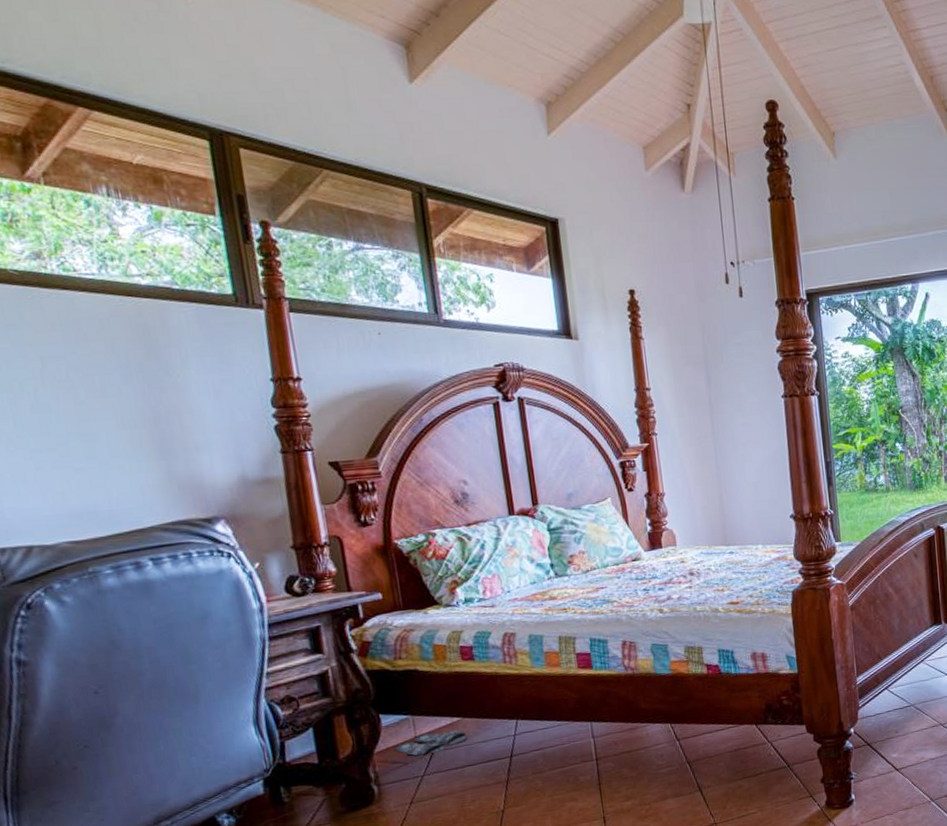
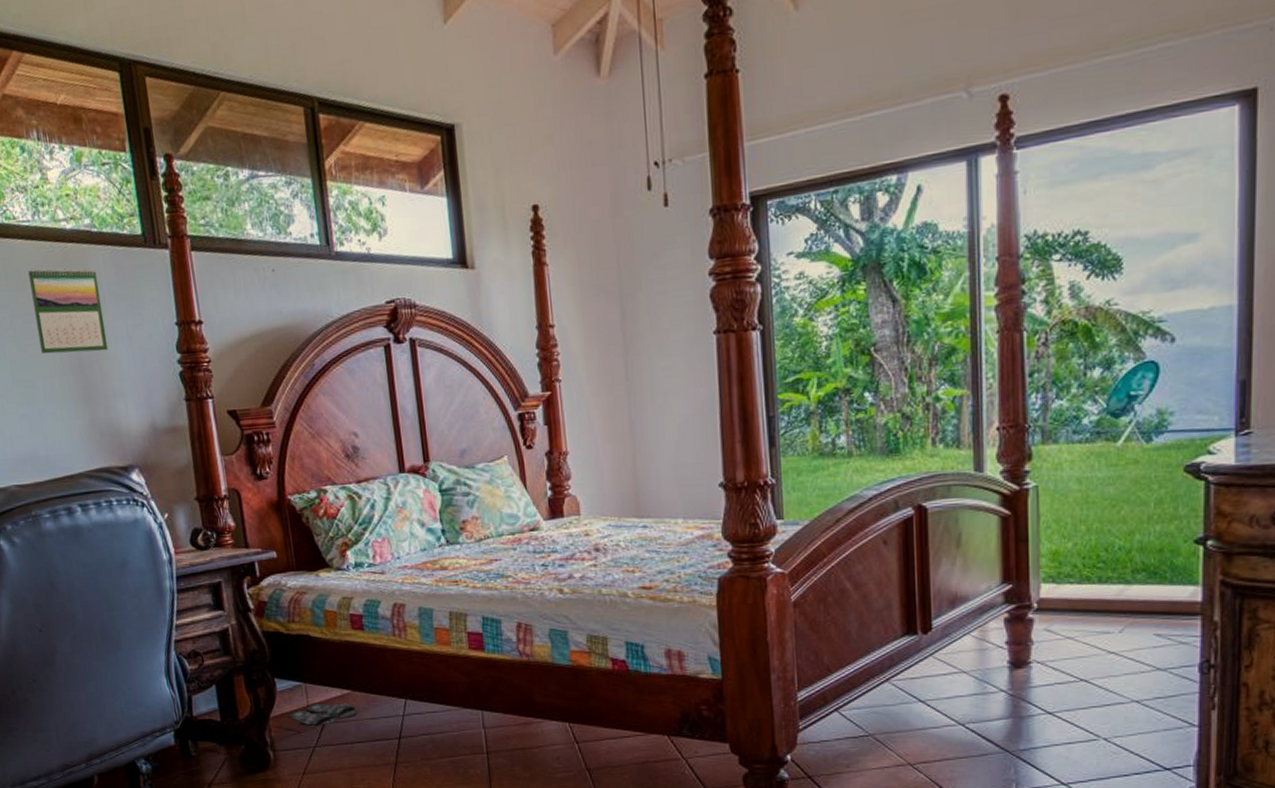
calendar: none [91,321,191,407] -> present [28,267,109,354]

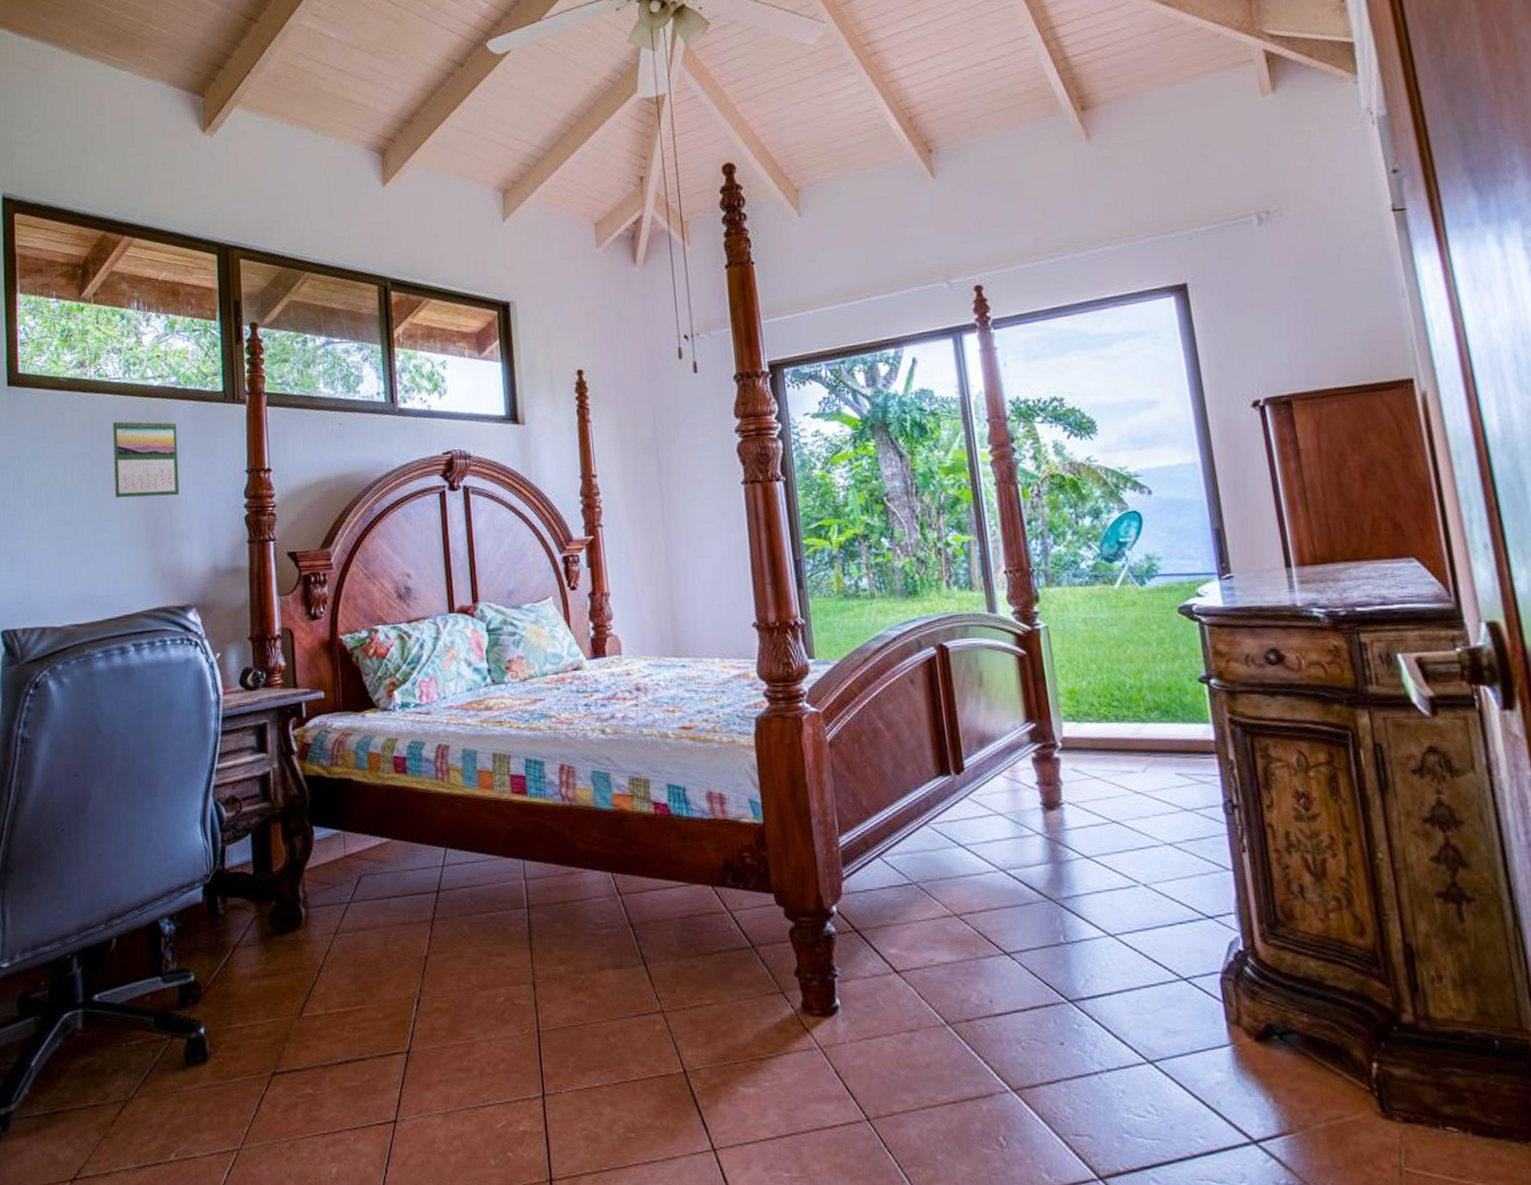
slippers: present [288,703,357,726] -> none [324,853,395,879]

